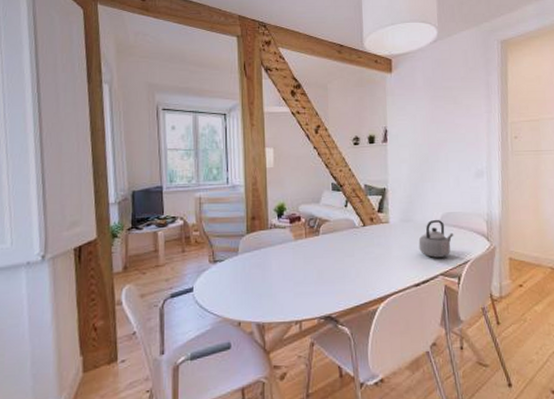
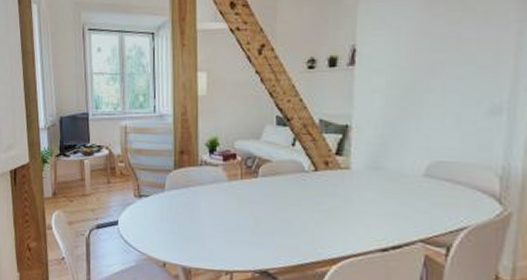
teapot: present [418,220,454,258] -> none [390,170,445,220]

